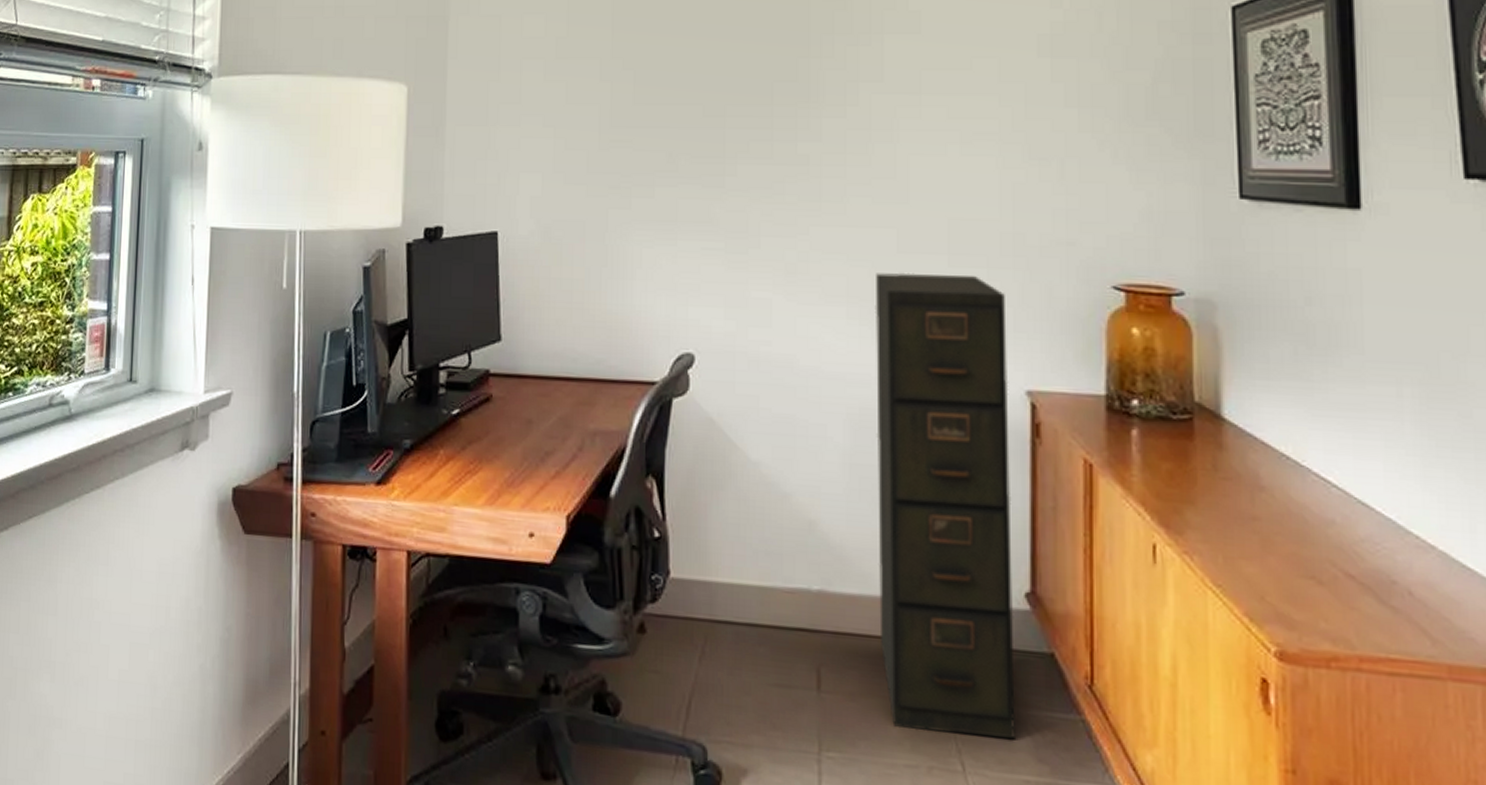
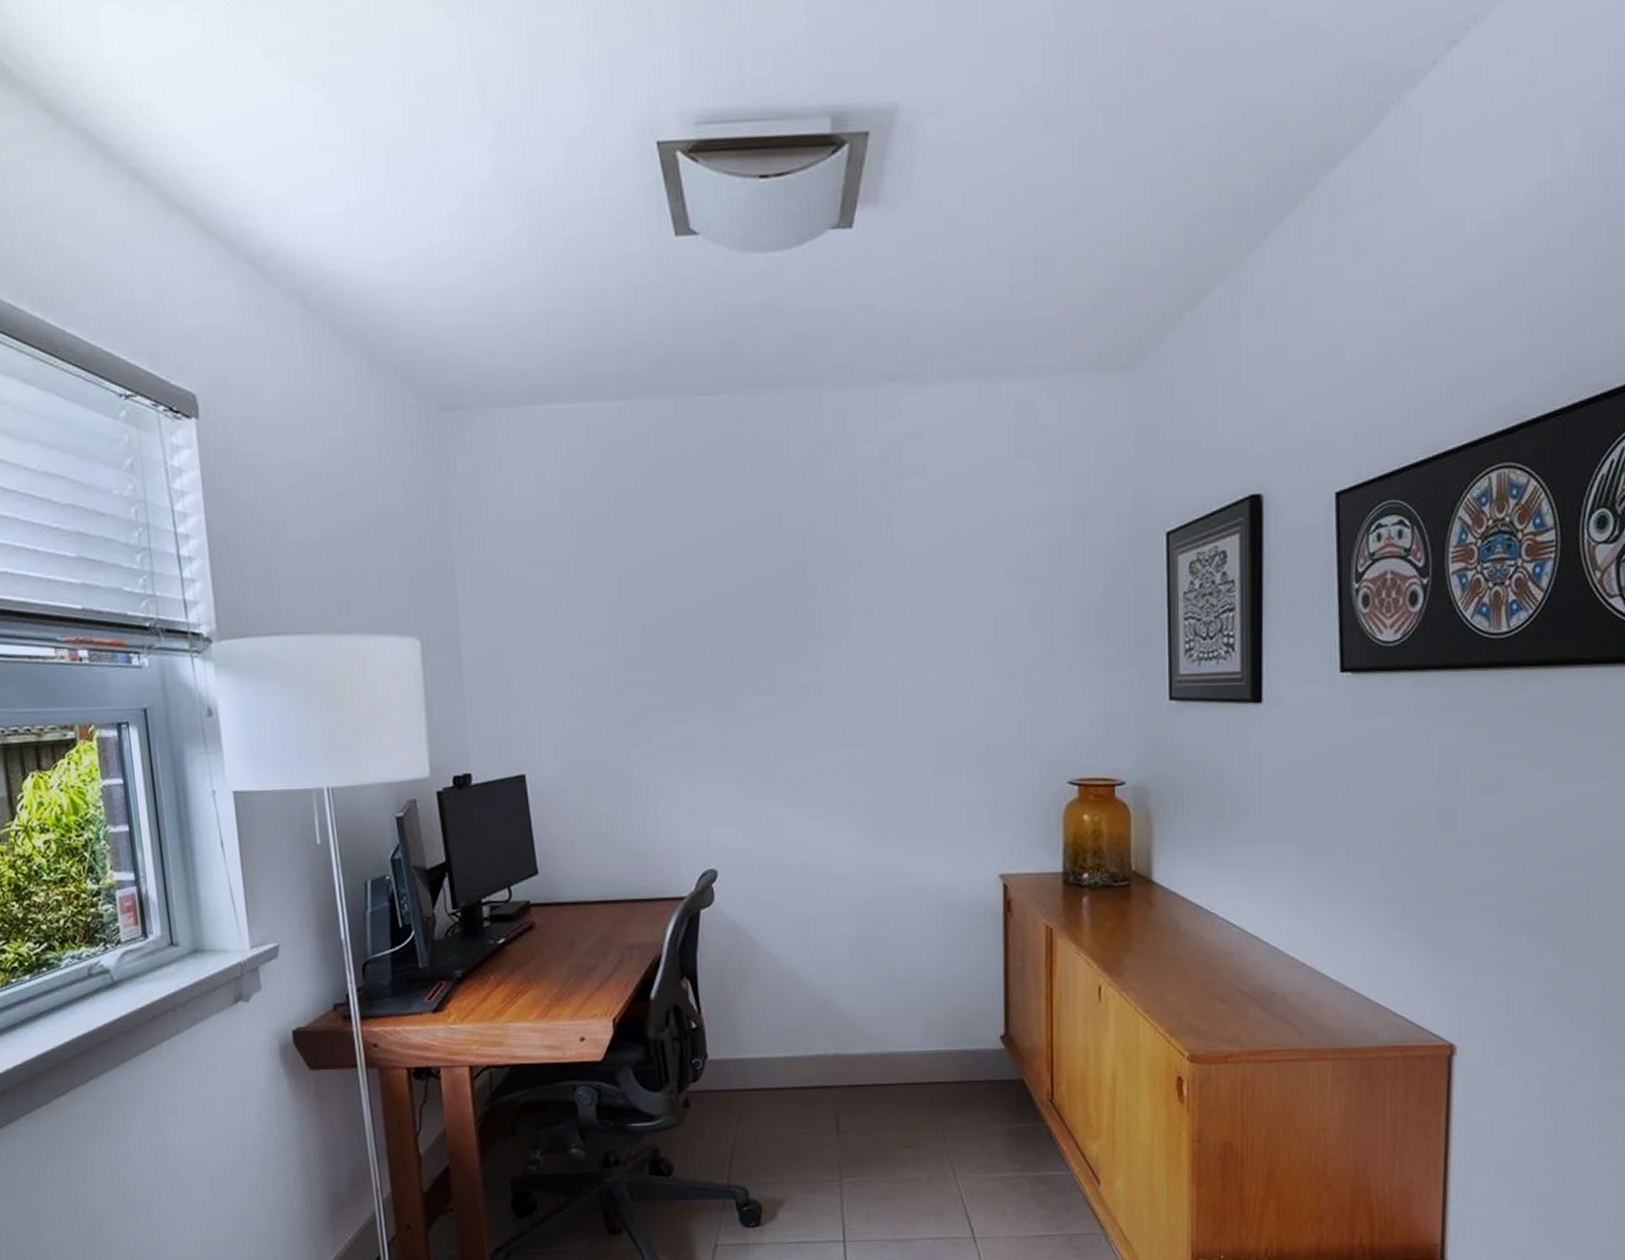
filing cabinet: present [874,272,1017,740] -> none [872,782,995,1152]

